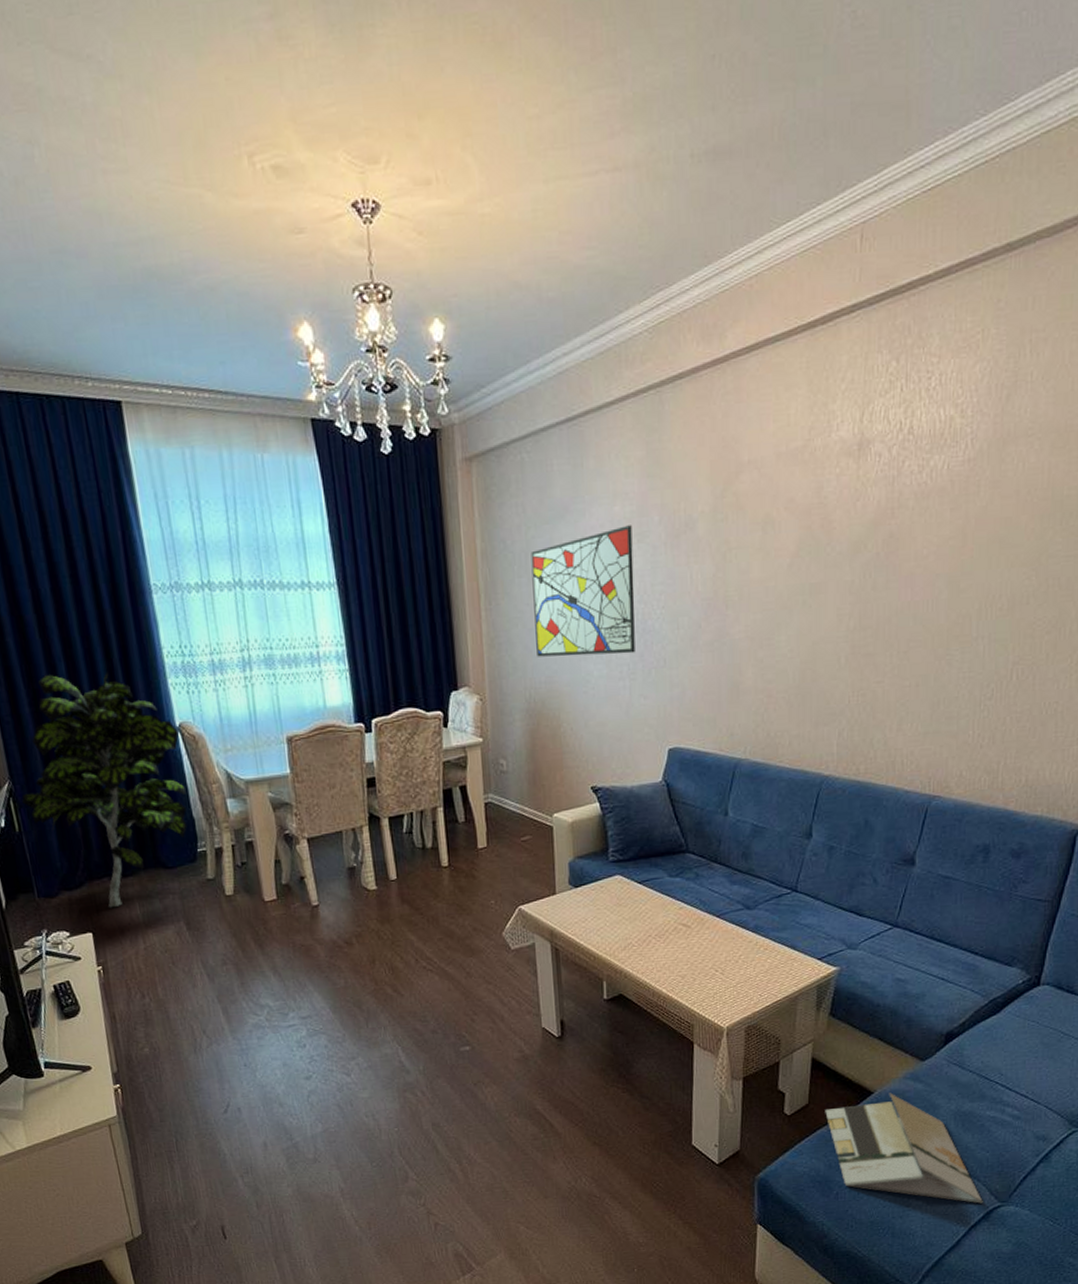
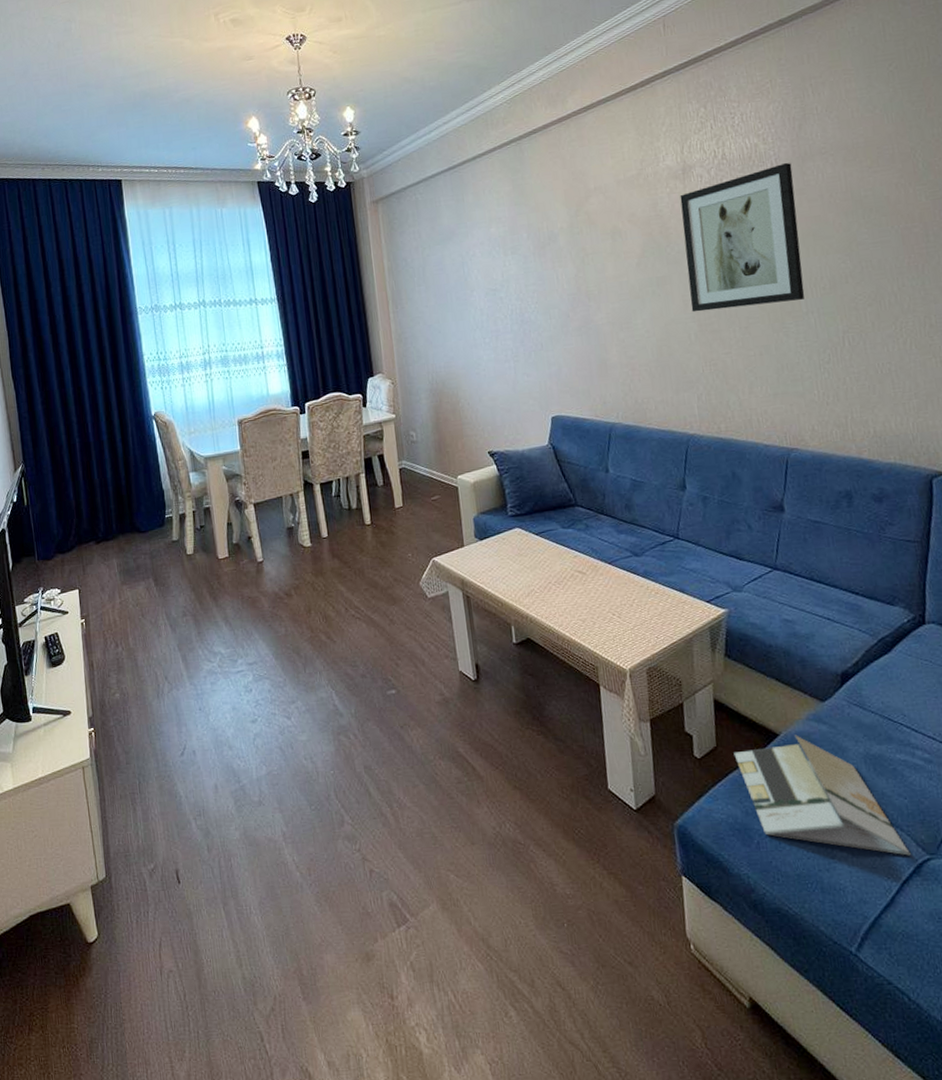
indoor plant: present [21,672,187,907] -> none [31,376,158,567]
wall art: present [531,525,635,657] -> none [427,241,517,347]
wall art: none [846,444,990,630] -> present [680,162,805,313]

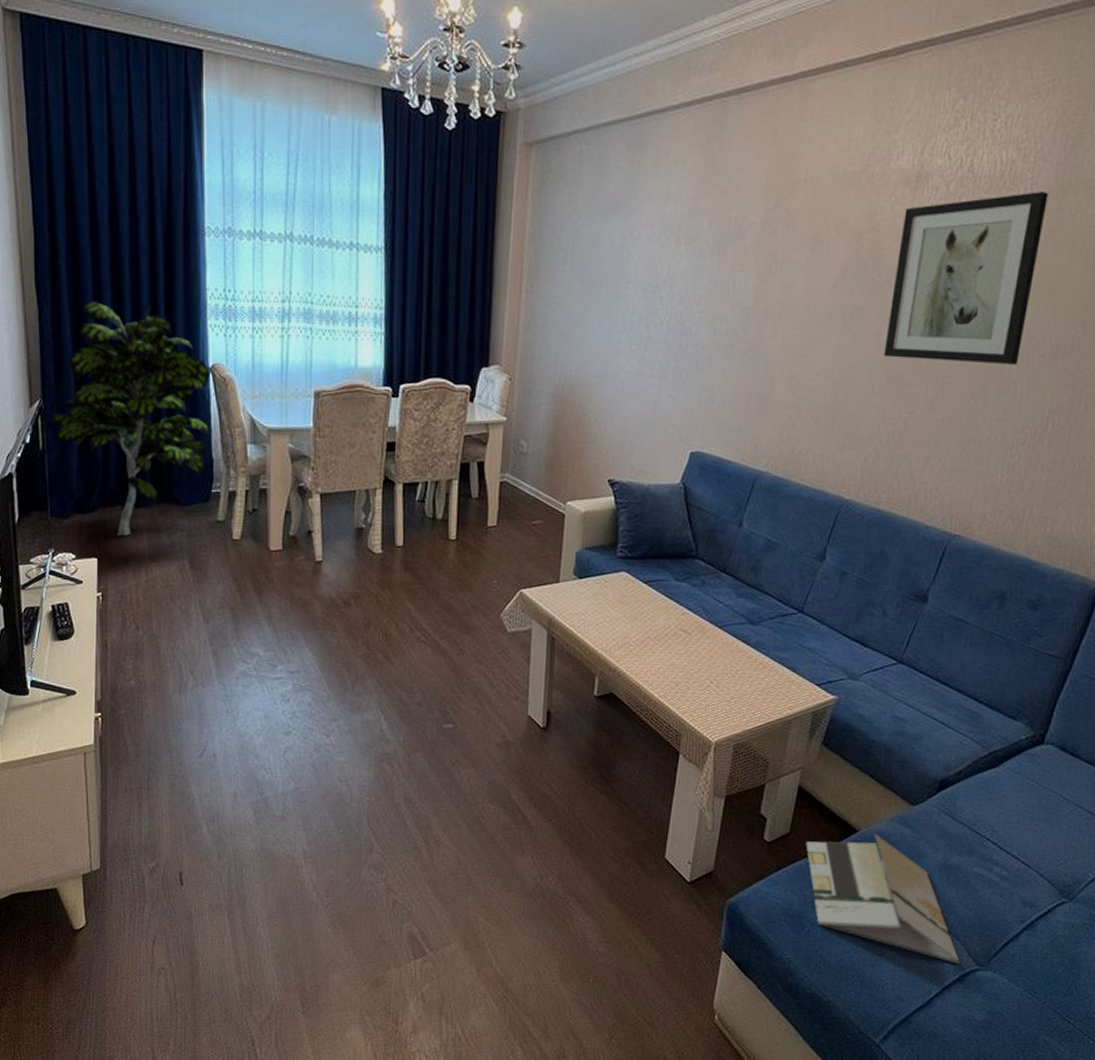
indoor plant: none [31,376,158,567] -> present [50,300,211,536]

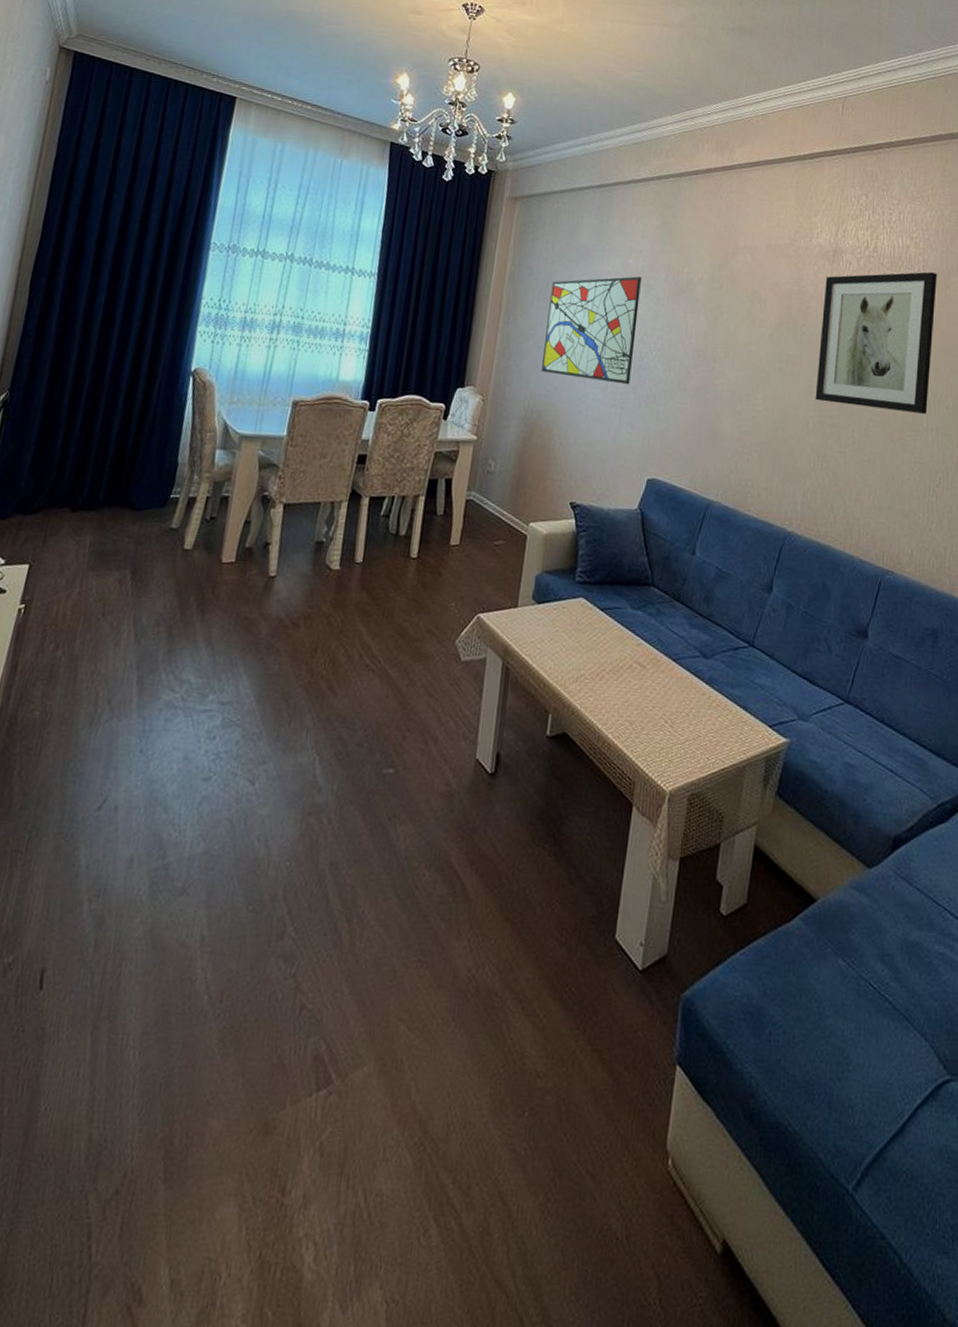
indoor plant: present [50,300,211,536] -> none [12,300,192,541]
wall art: none [571,227,681,353] -> present [541,276,642,385]
brochure: present [806,833,960,964] -> none [763,903,931,1073]

